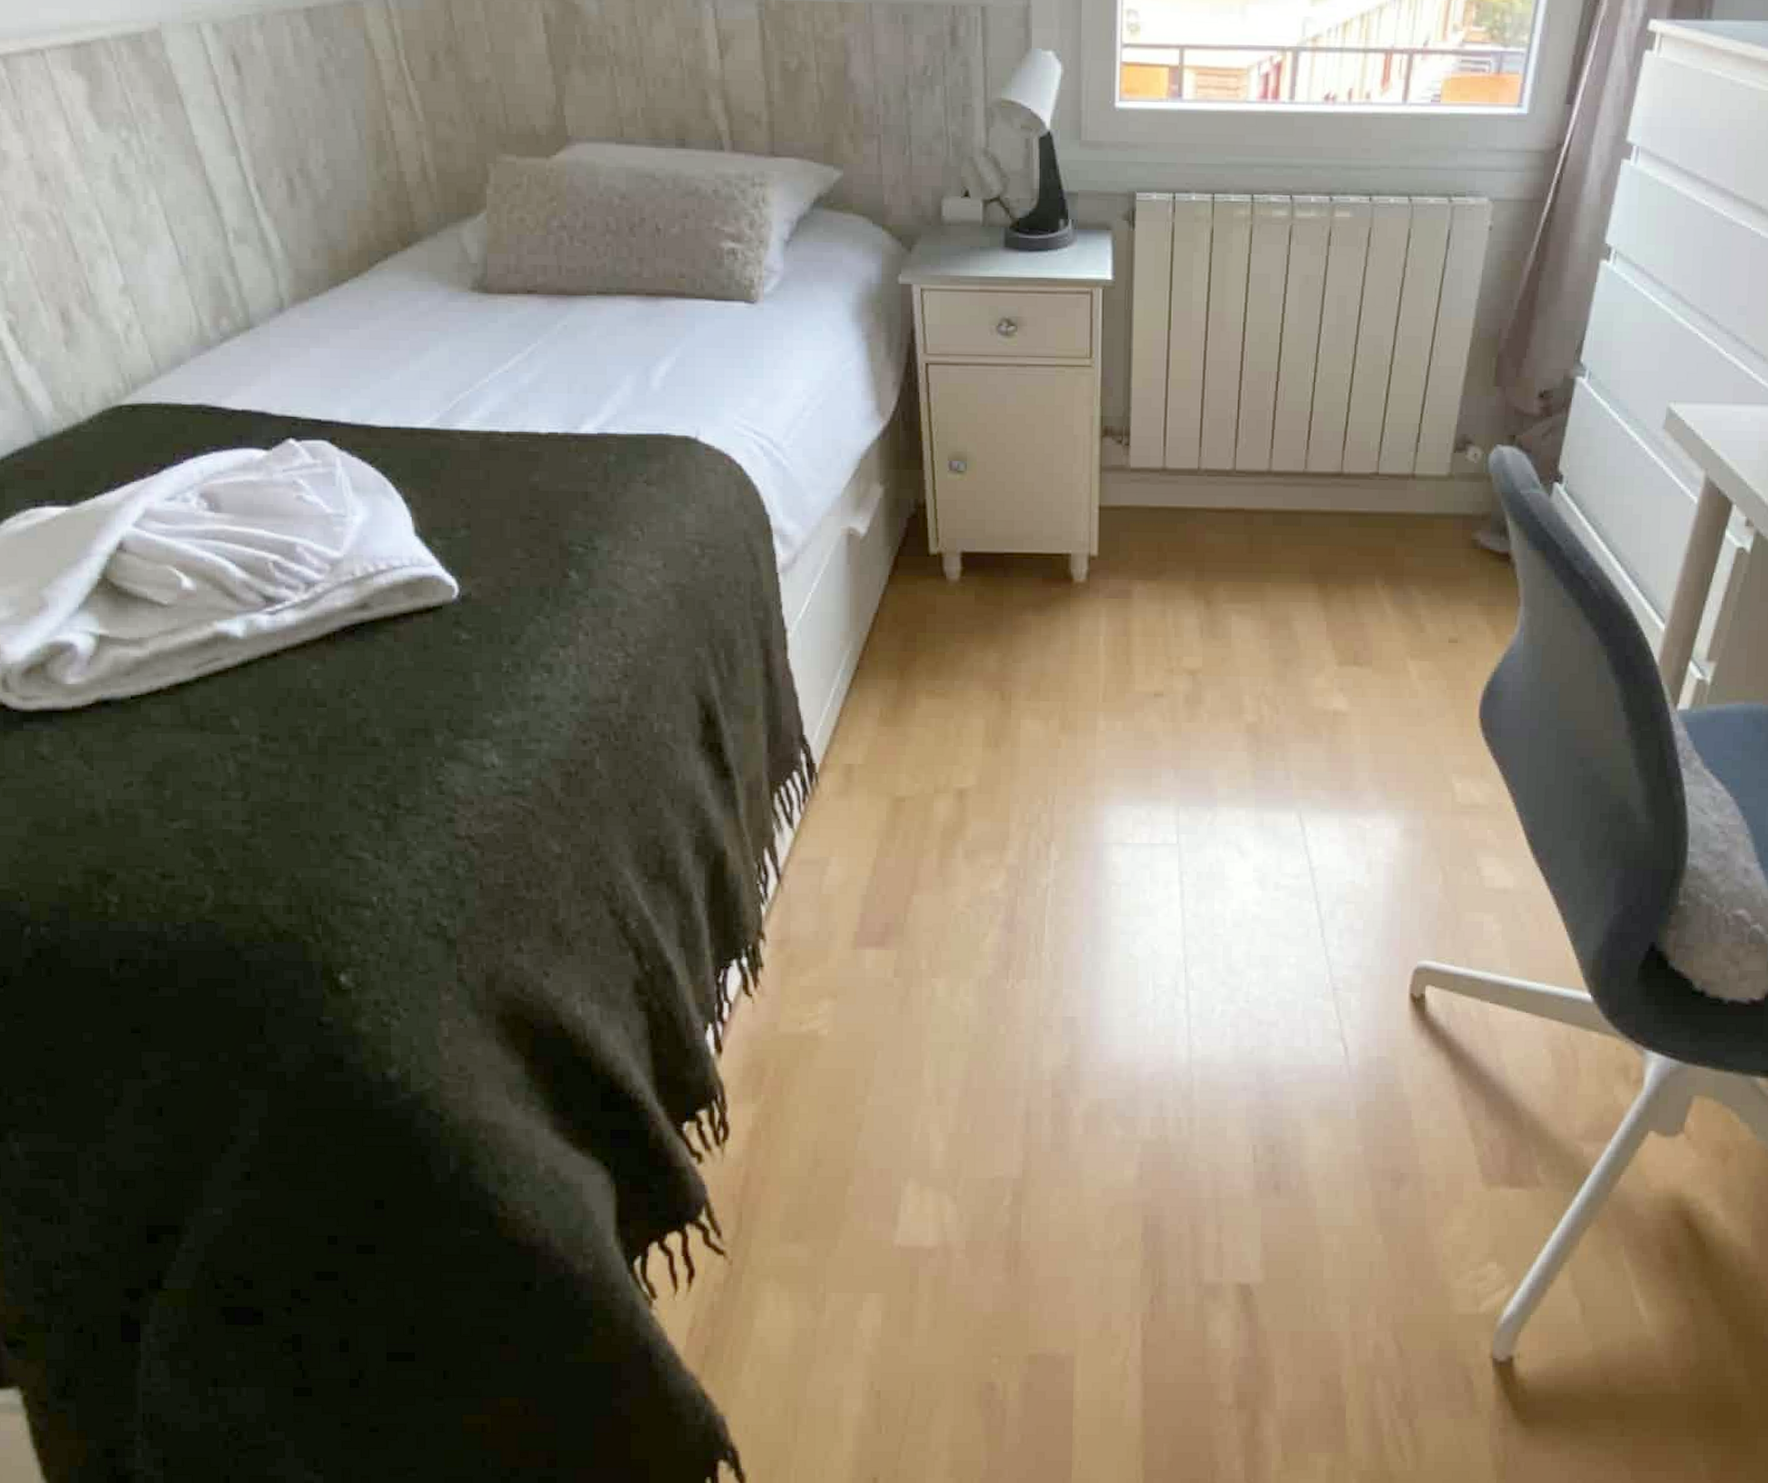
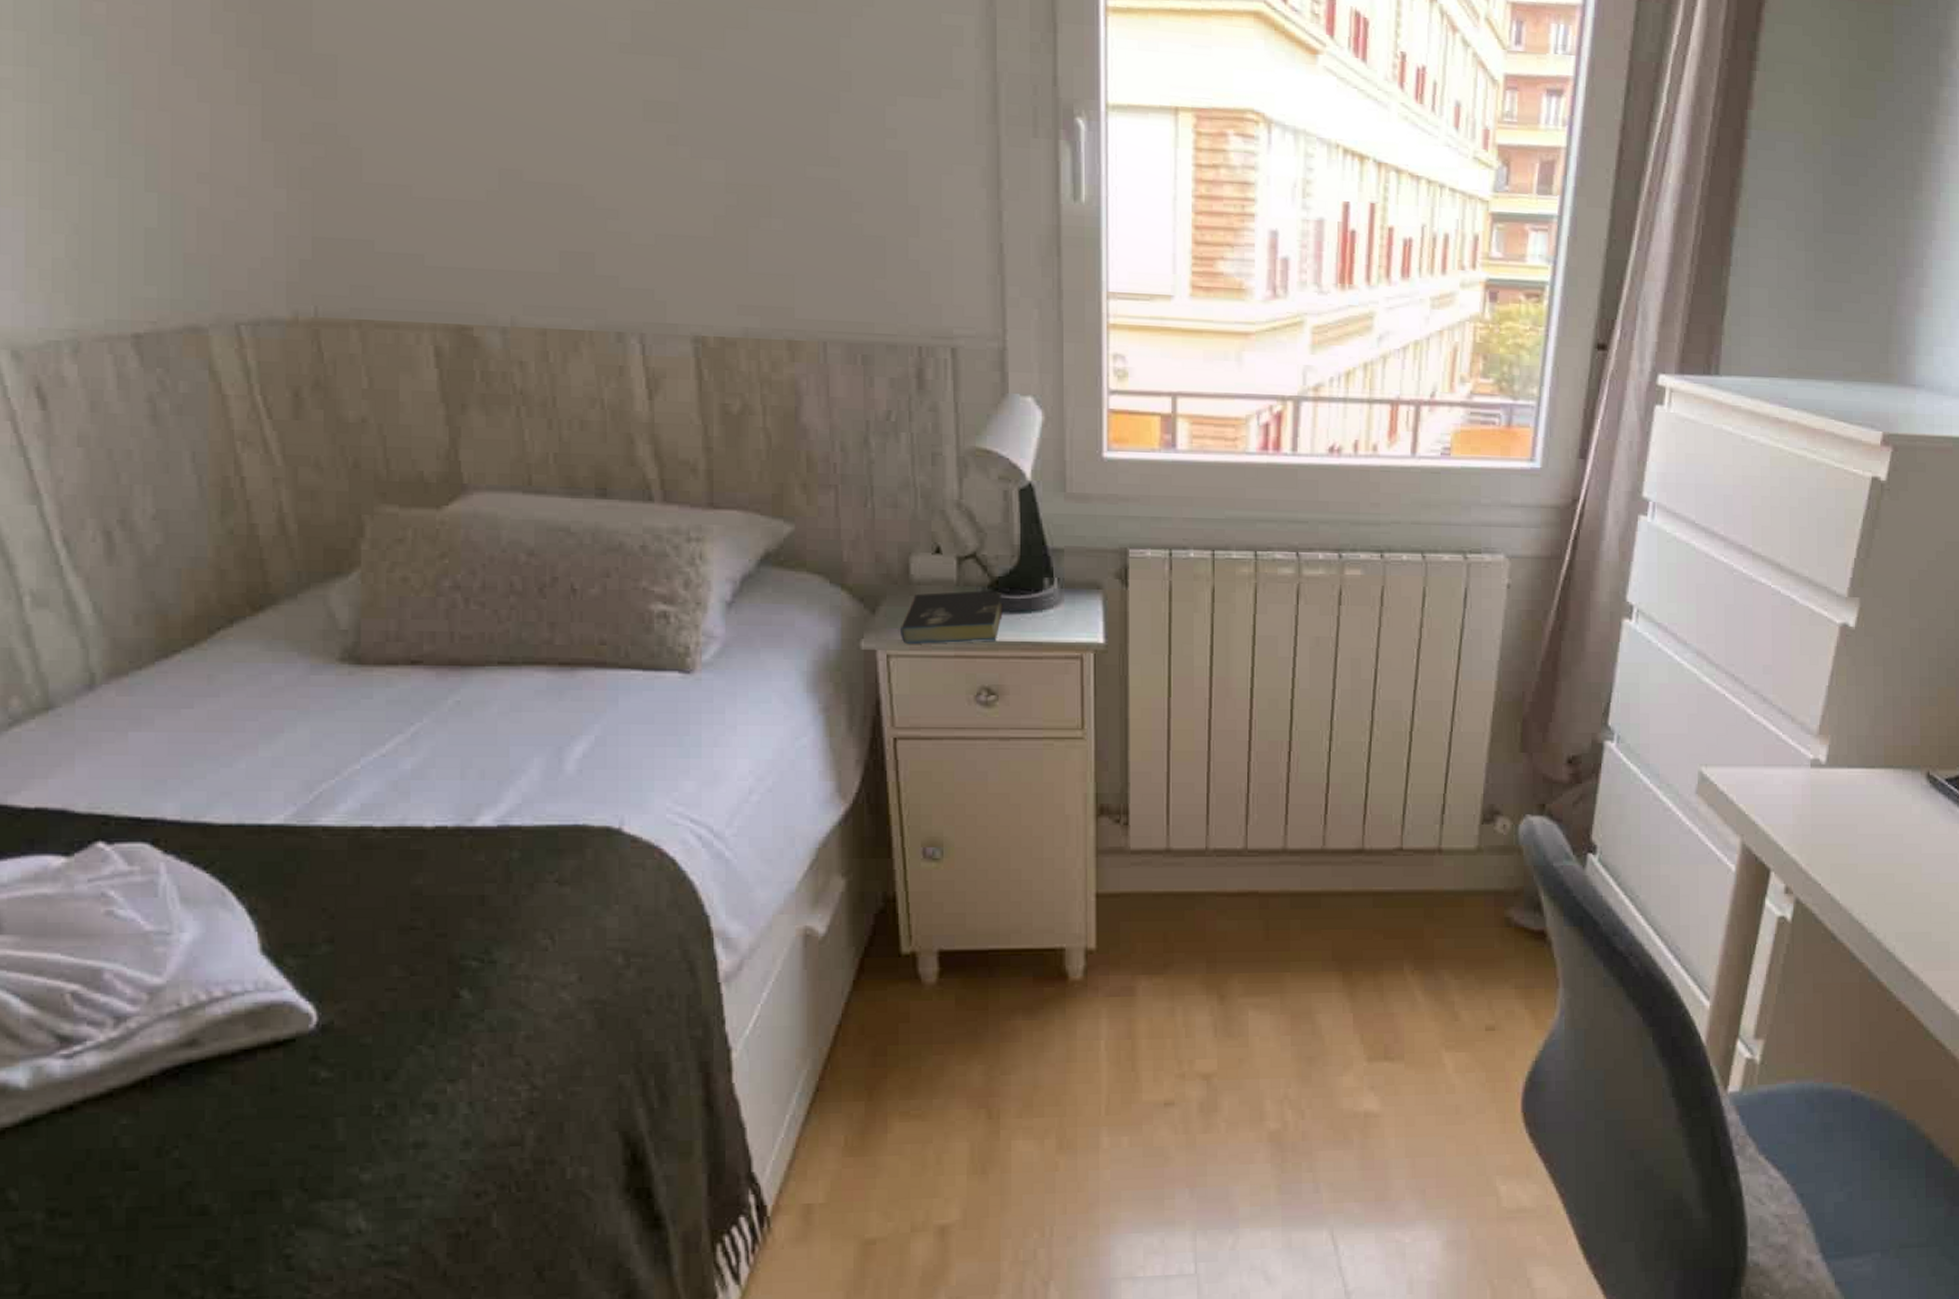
book: none [932,230,1024,279] -> present [899,590,1004,644]

